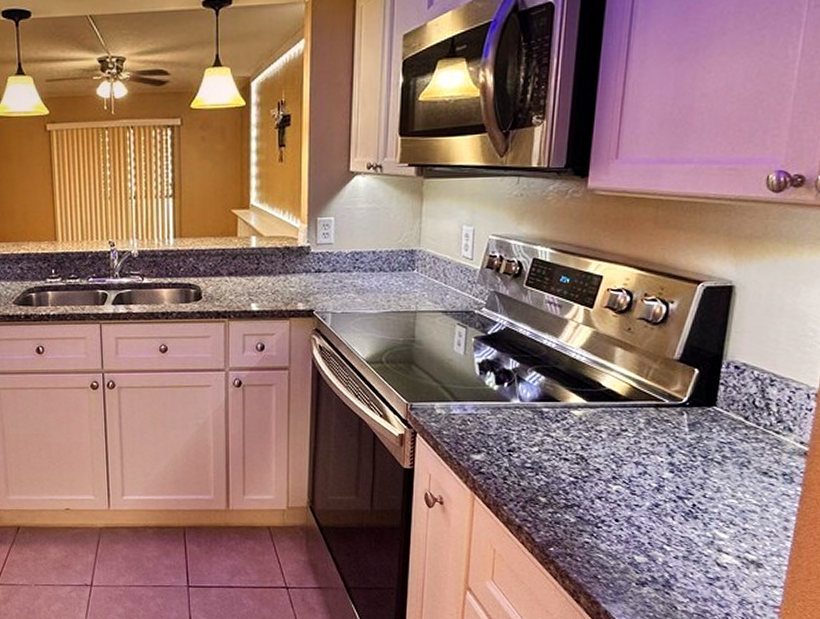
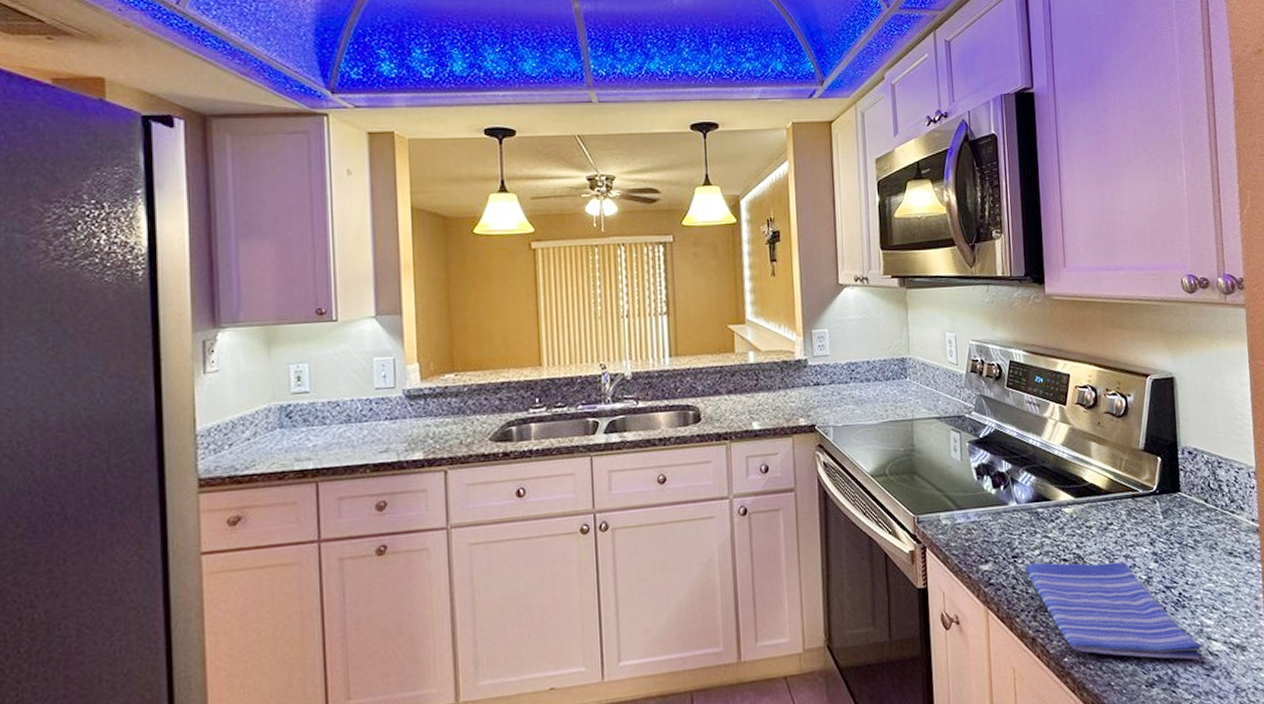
dish towel: none [521,459,708,569] -> present [1026,562,1200,661]

